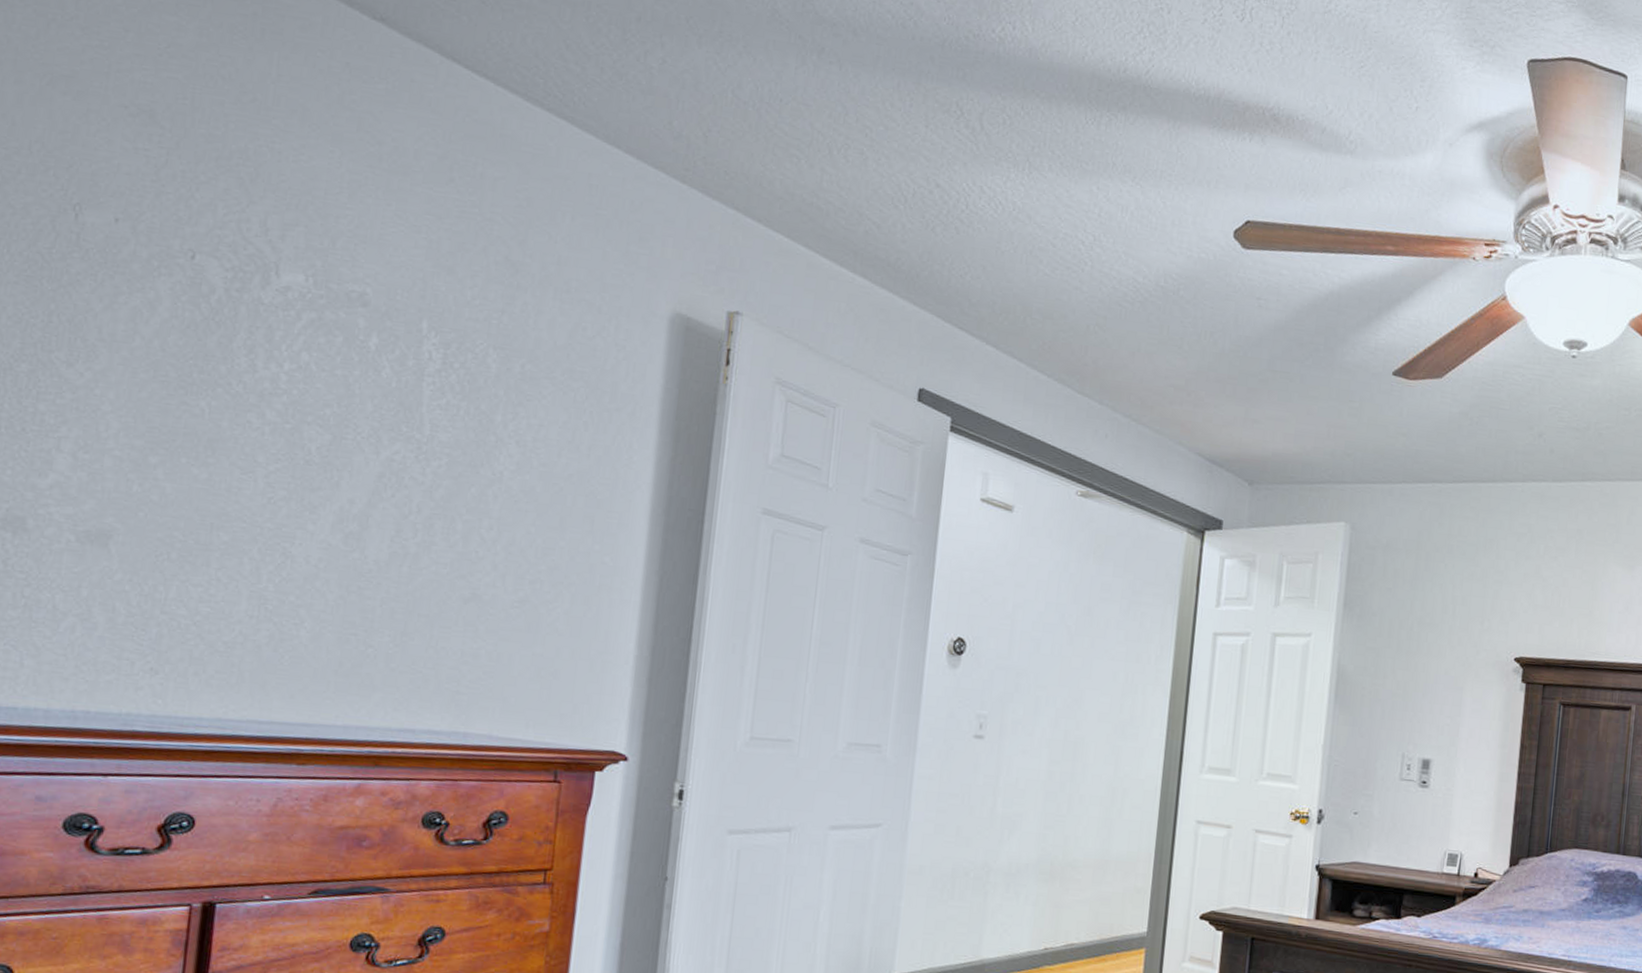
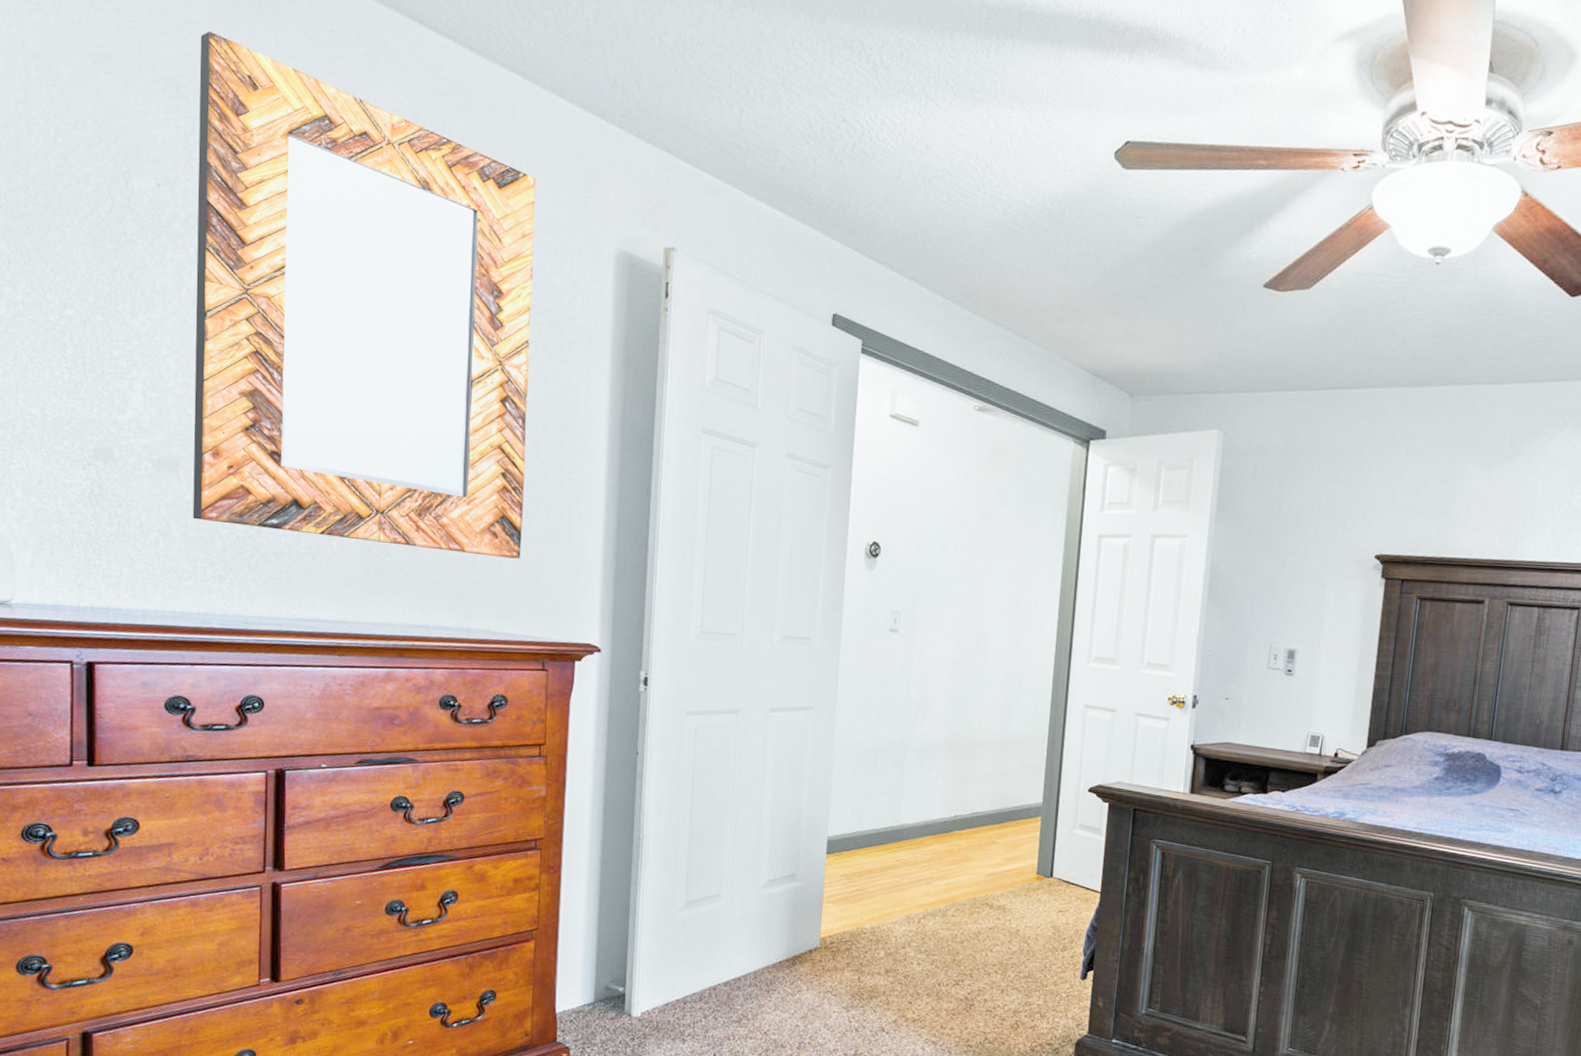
home mirror: none [122,55,580,653] -> present [192,30,536,559]

